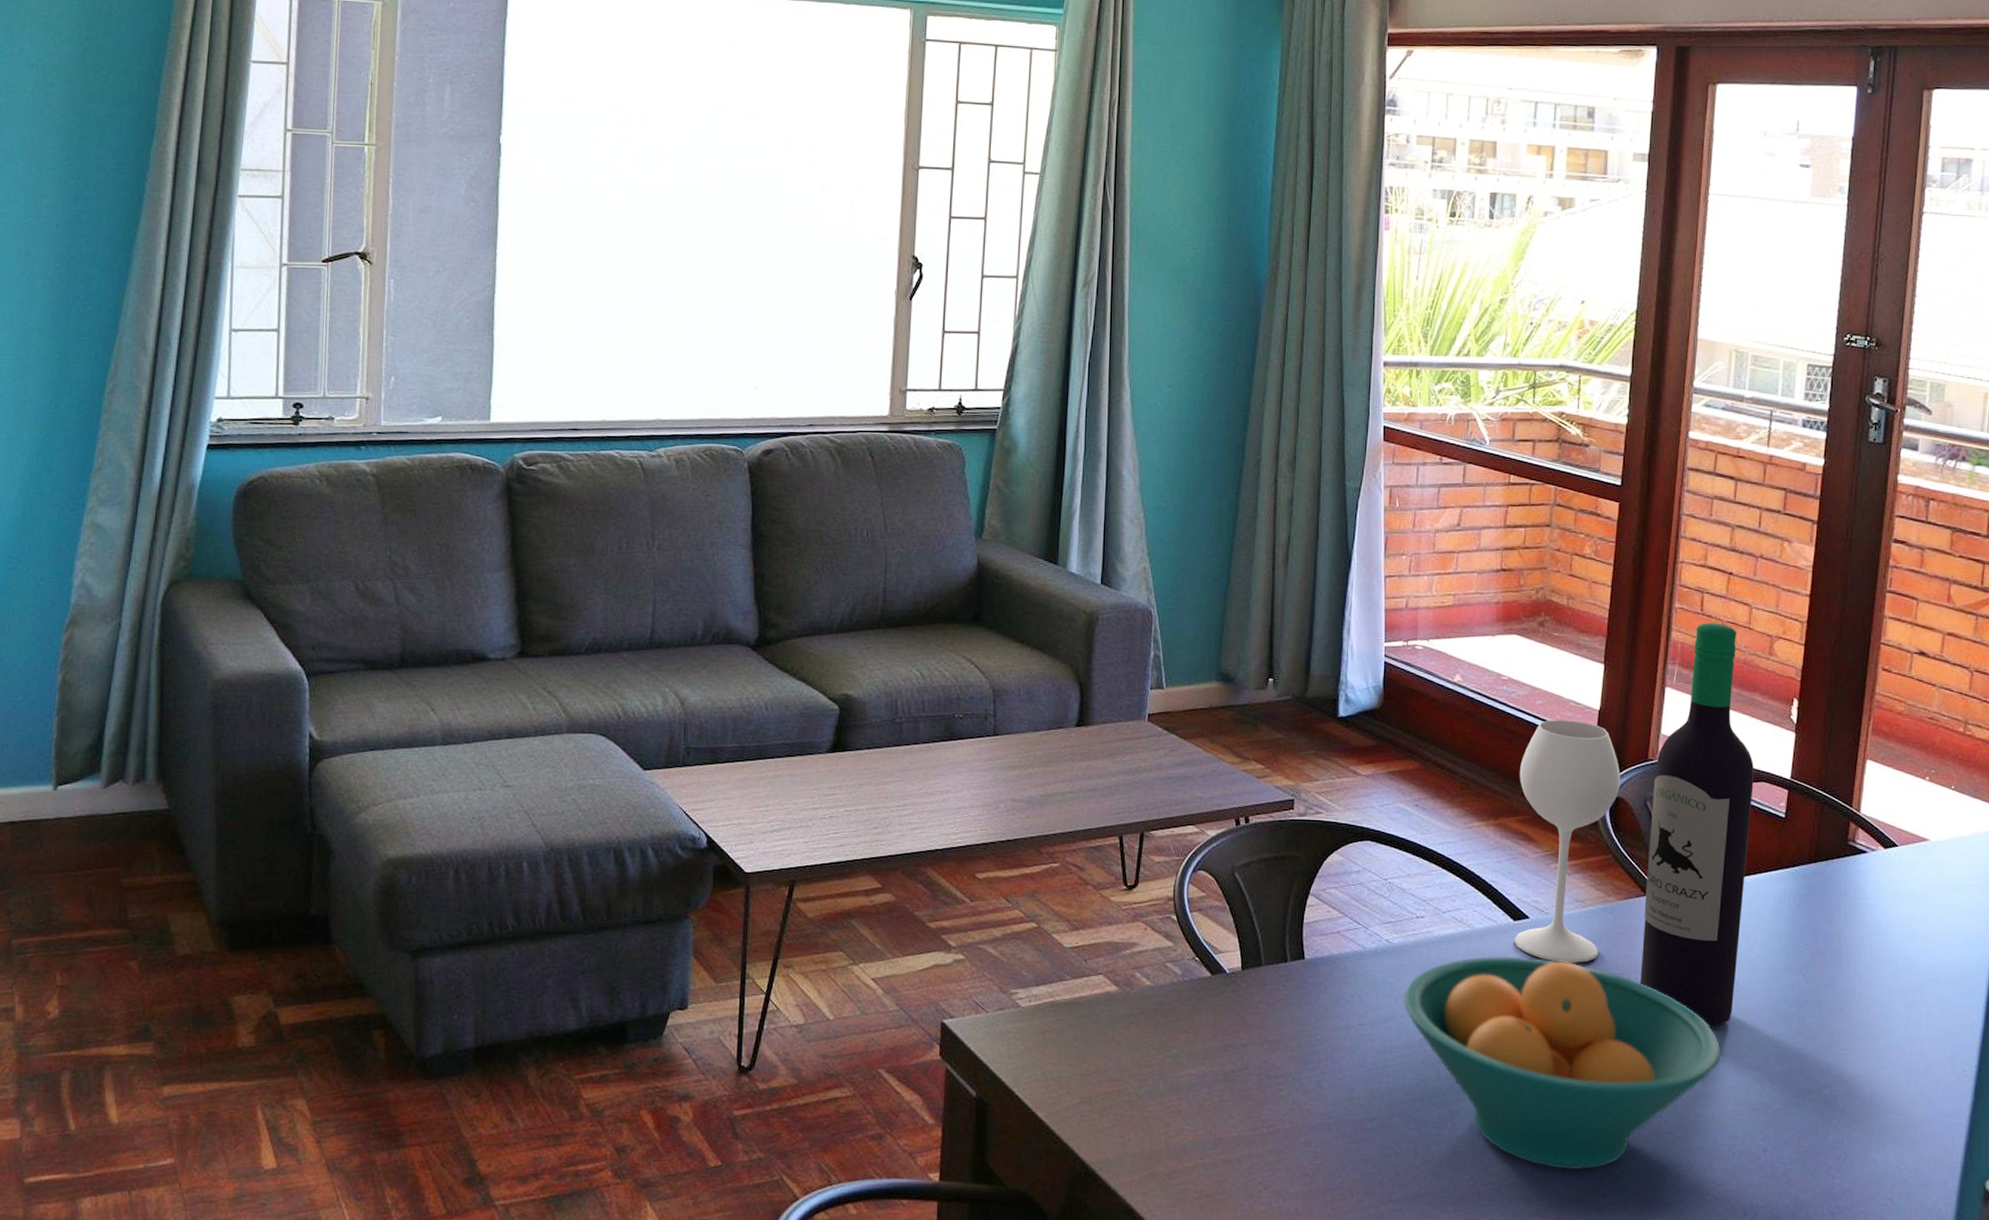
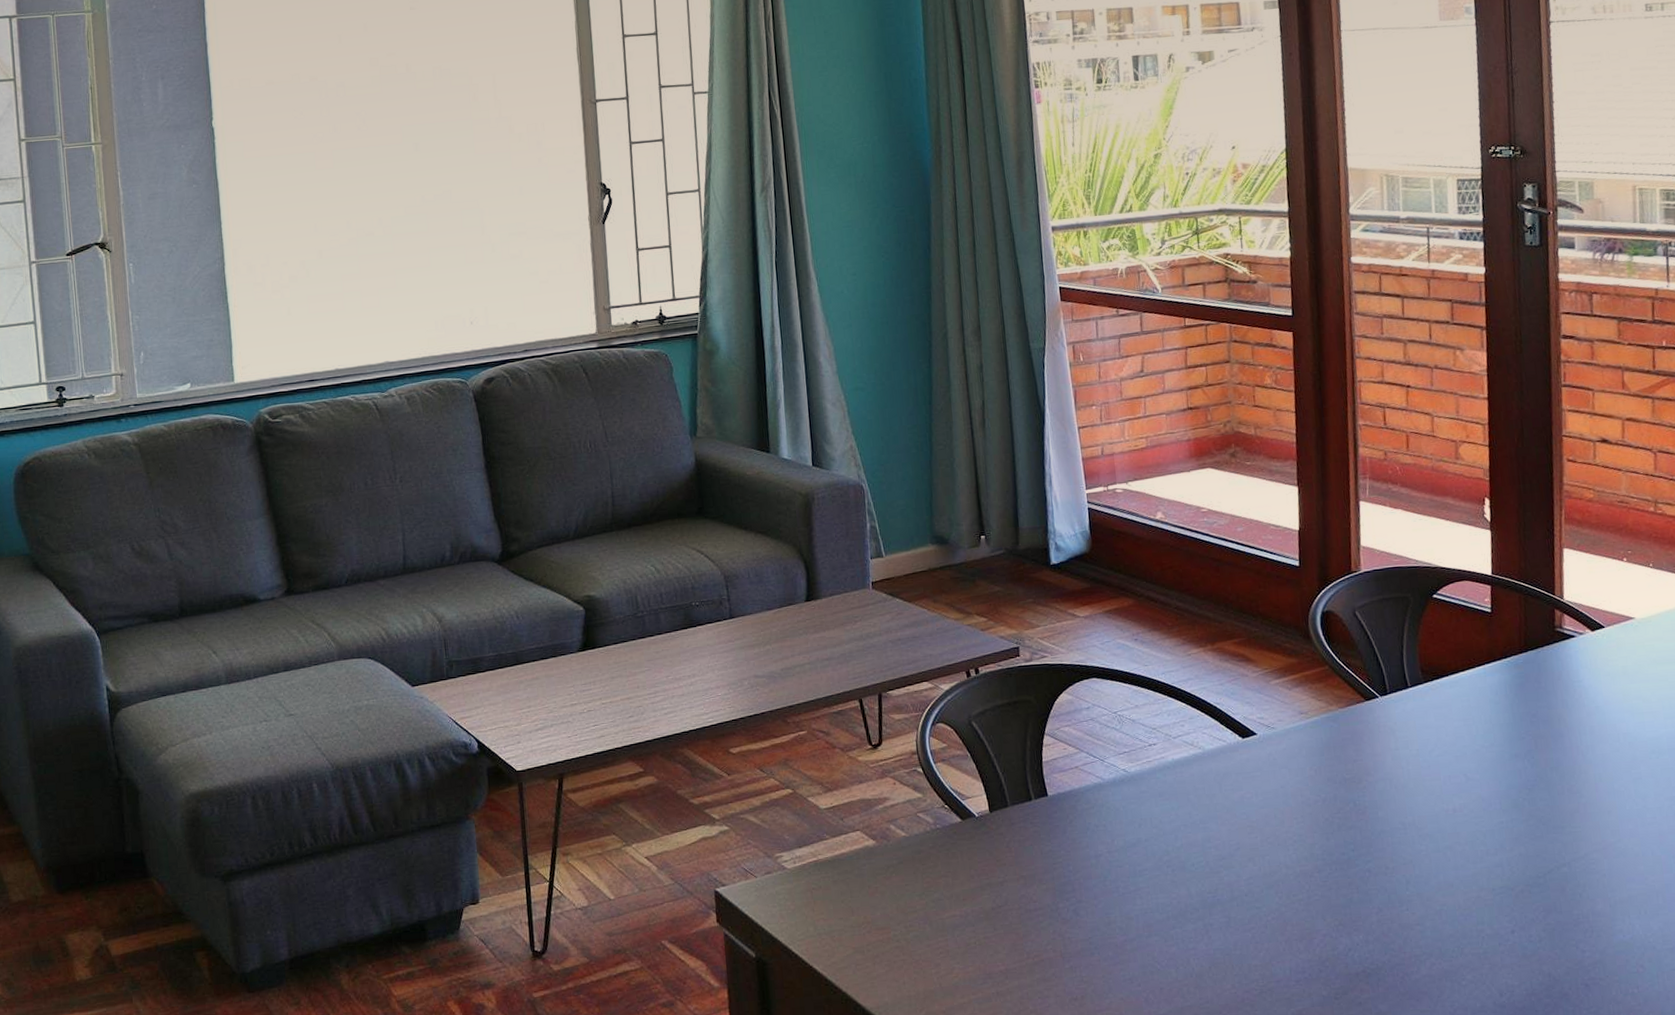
fruit bowl: present [1403,956,1721,1171] -> none [1146,771,1459,970]
wine bottle: present [1514,622,1754,1026] -> none [1229,434,1464,819]

